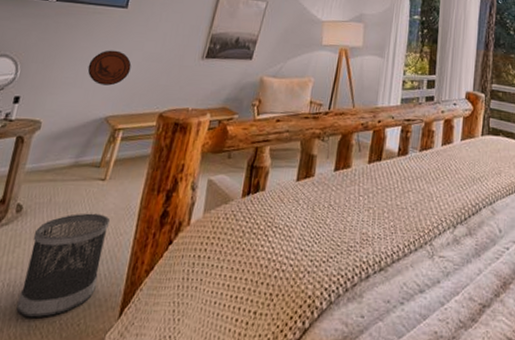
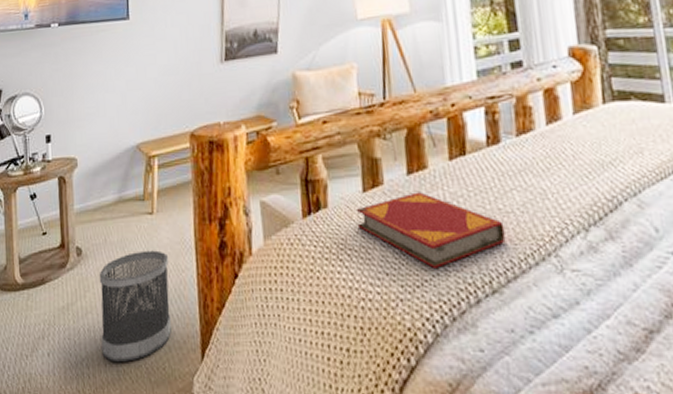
decorative plate: present [87,50,132,86] -> none [106,69,149,110]
hardback book: none [286,185,398,248] -> present [356,192,506,268]

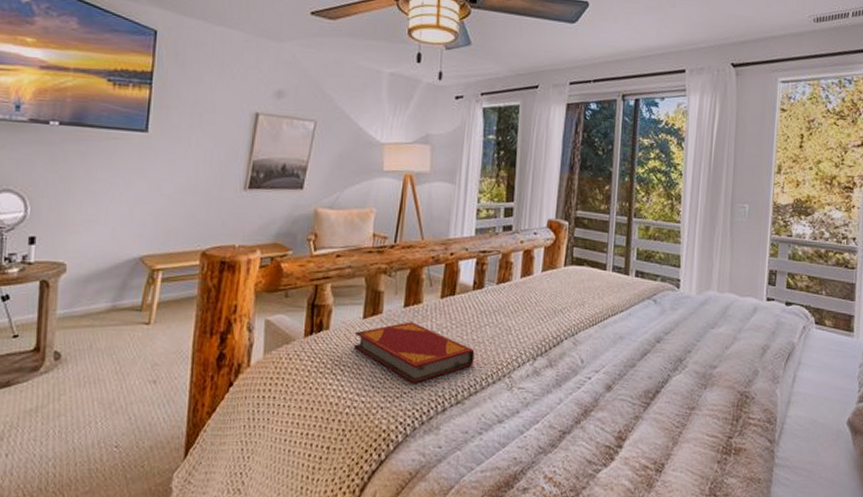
wastebasket: present [99,250,171,362] -> none [73,358,161,461]

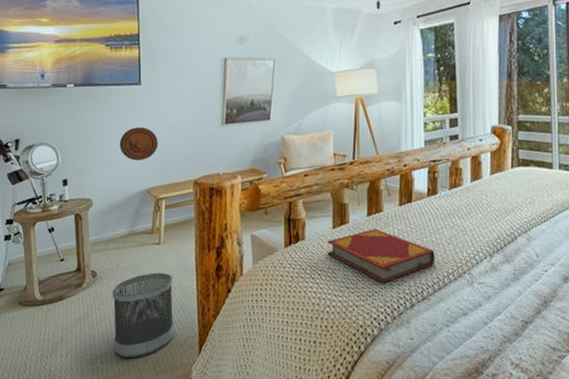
wastebasket: none [73,358,161,461] -> present [112,272,174,358]
decorative plate: none [110,181,162,222] -> present [119,127,158,161]

